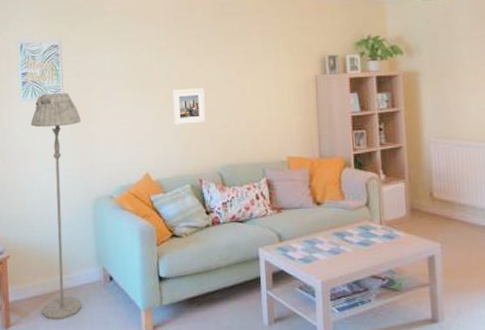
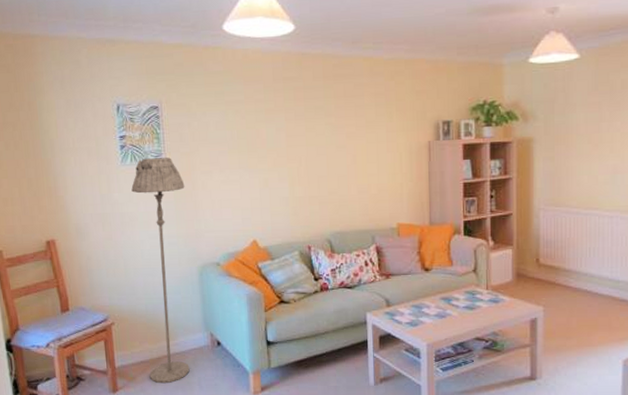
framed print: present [172,88,206,126] -> none [280,154,315,192]

